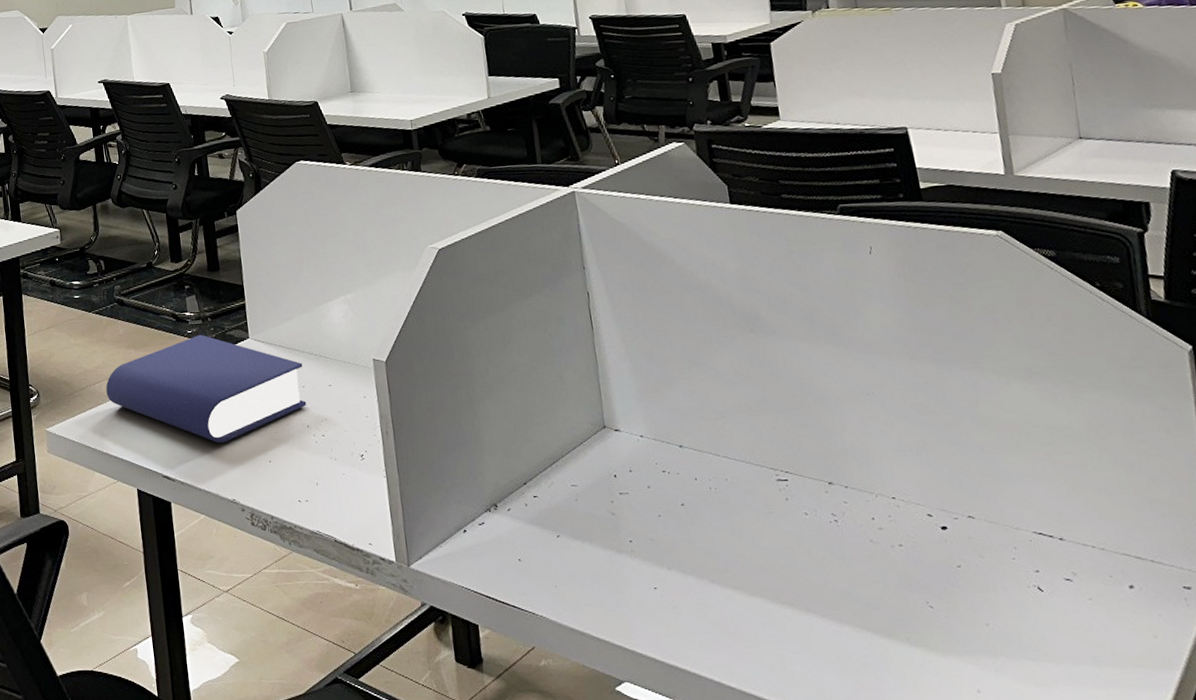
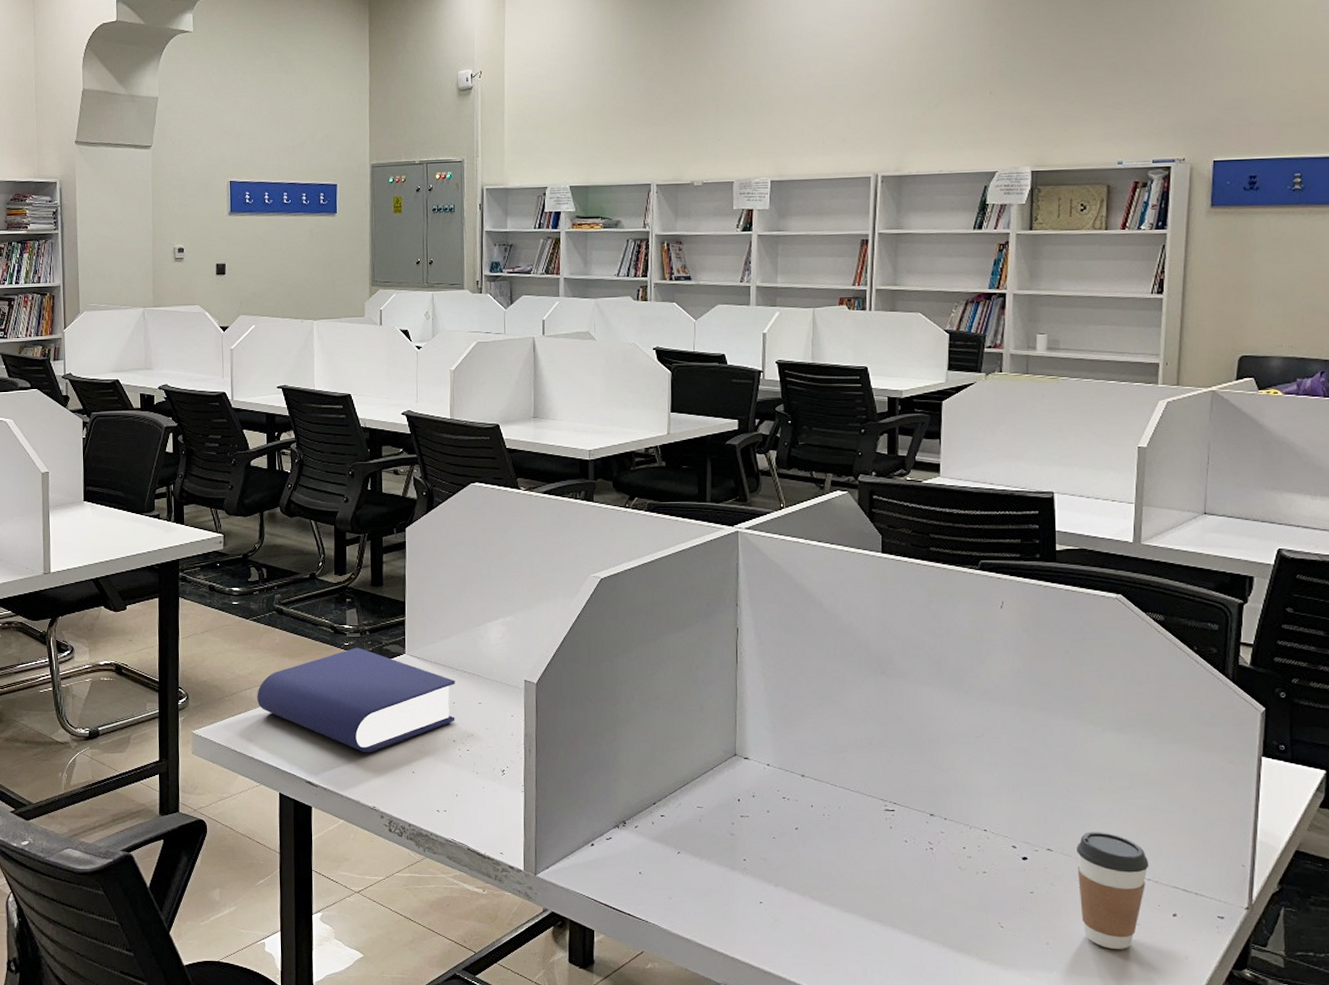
coffee cup: none [1001,494,1091,630] -> present [1076,832,1149,950]

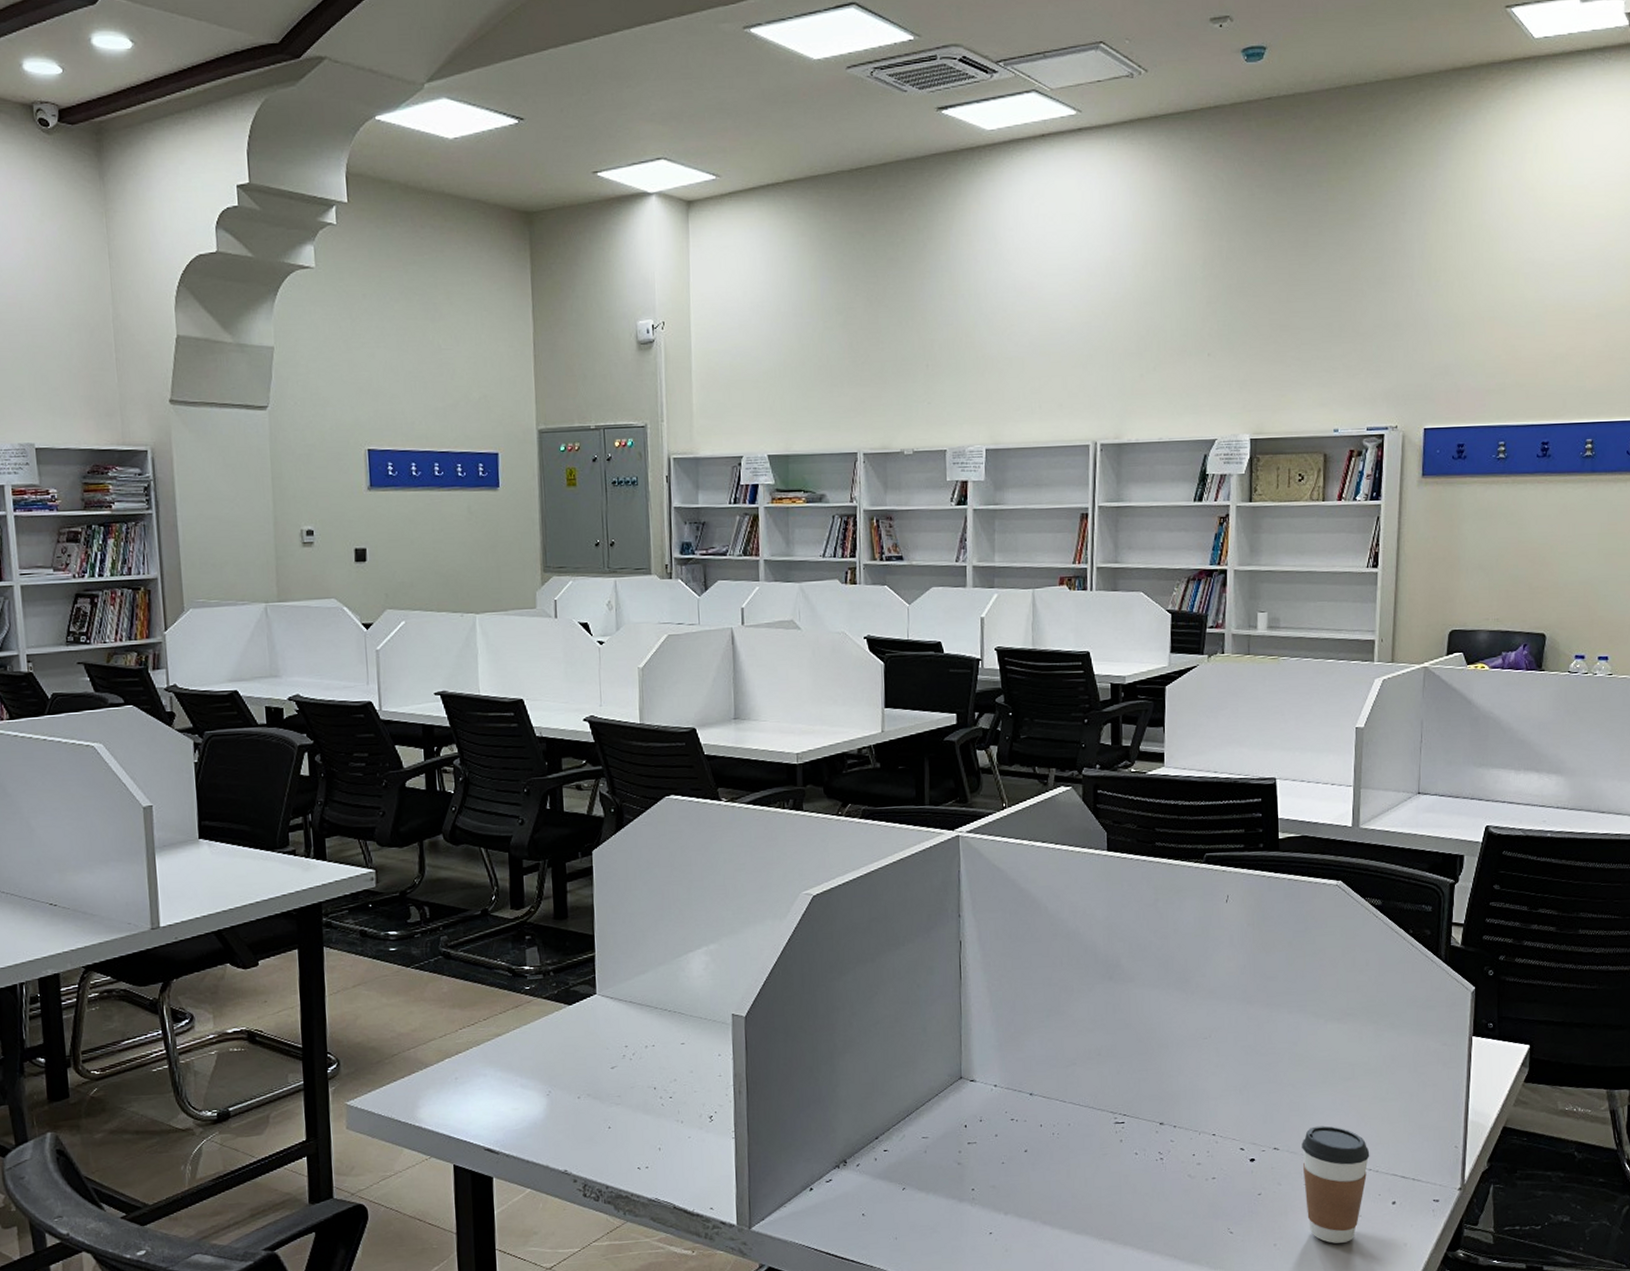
book: present [257,647,455,753] -> none [423,990,656,1111]

